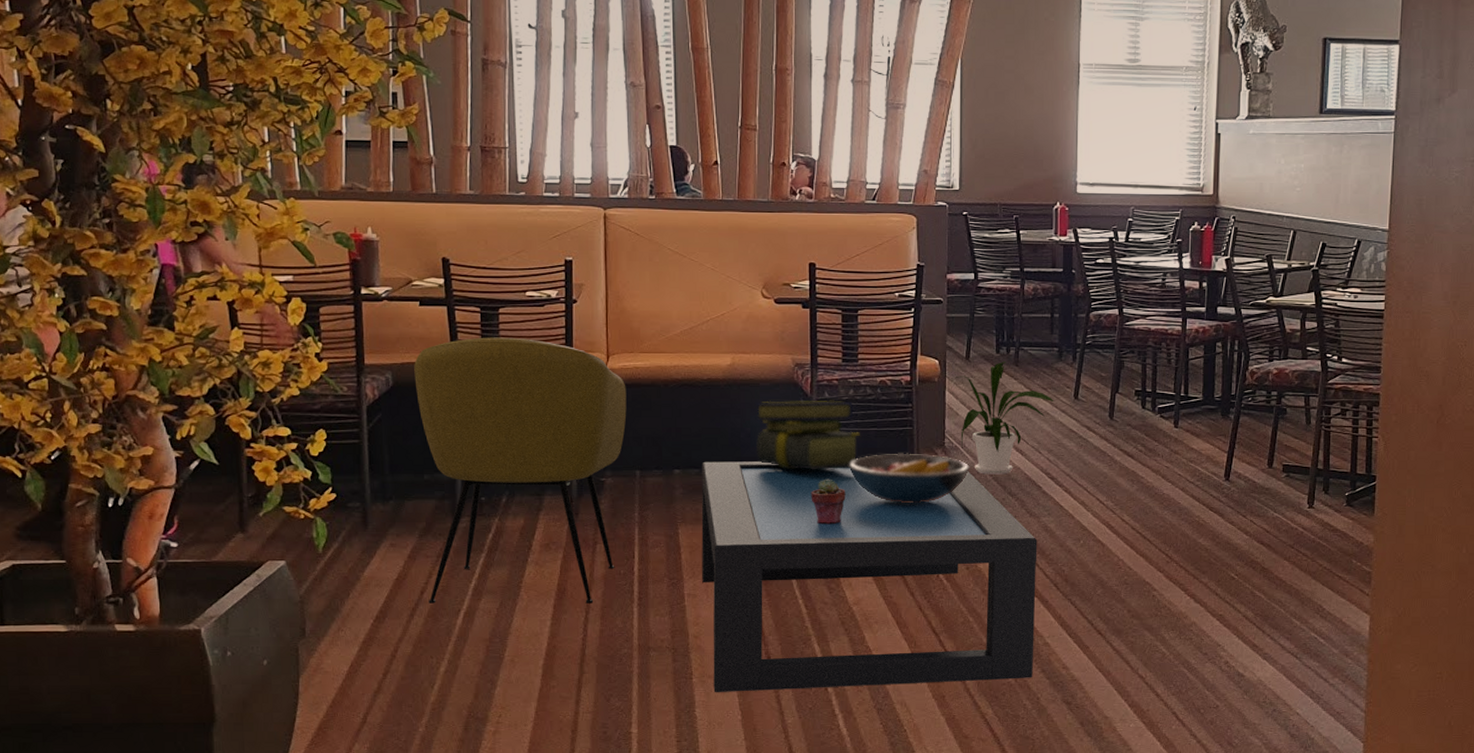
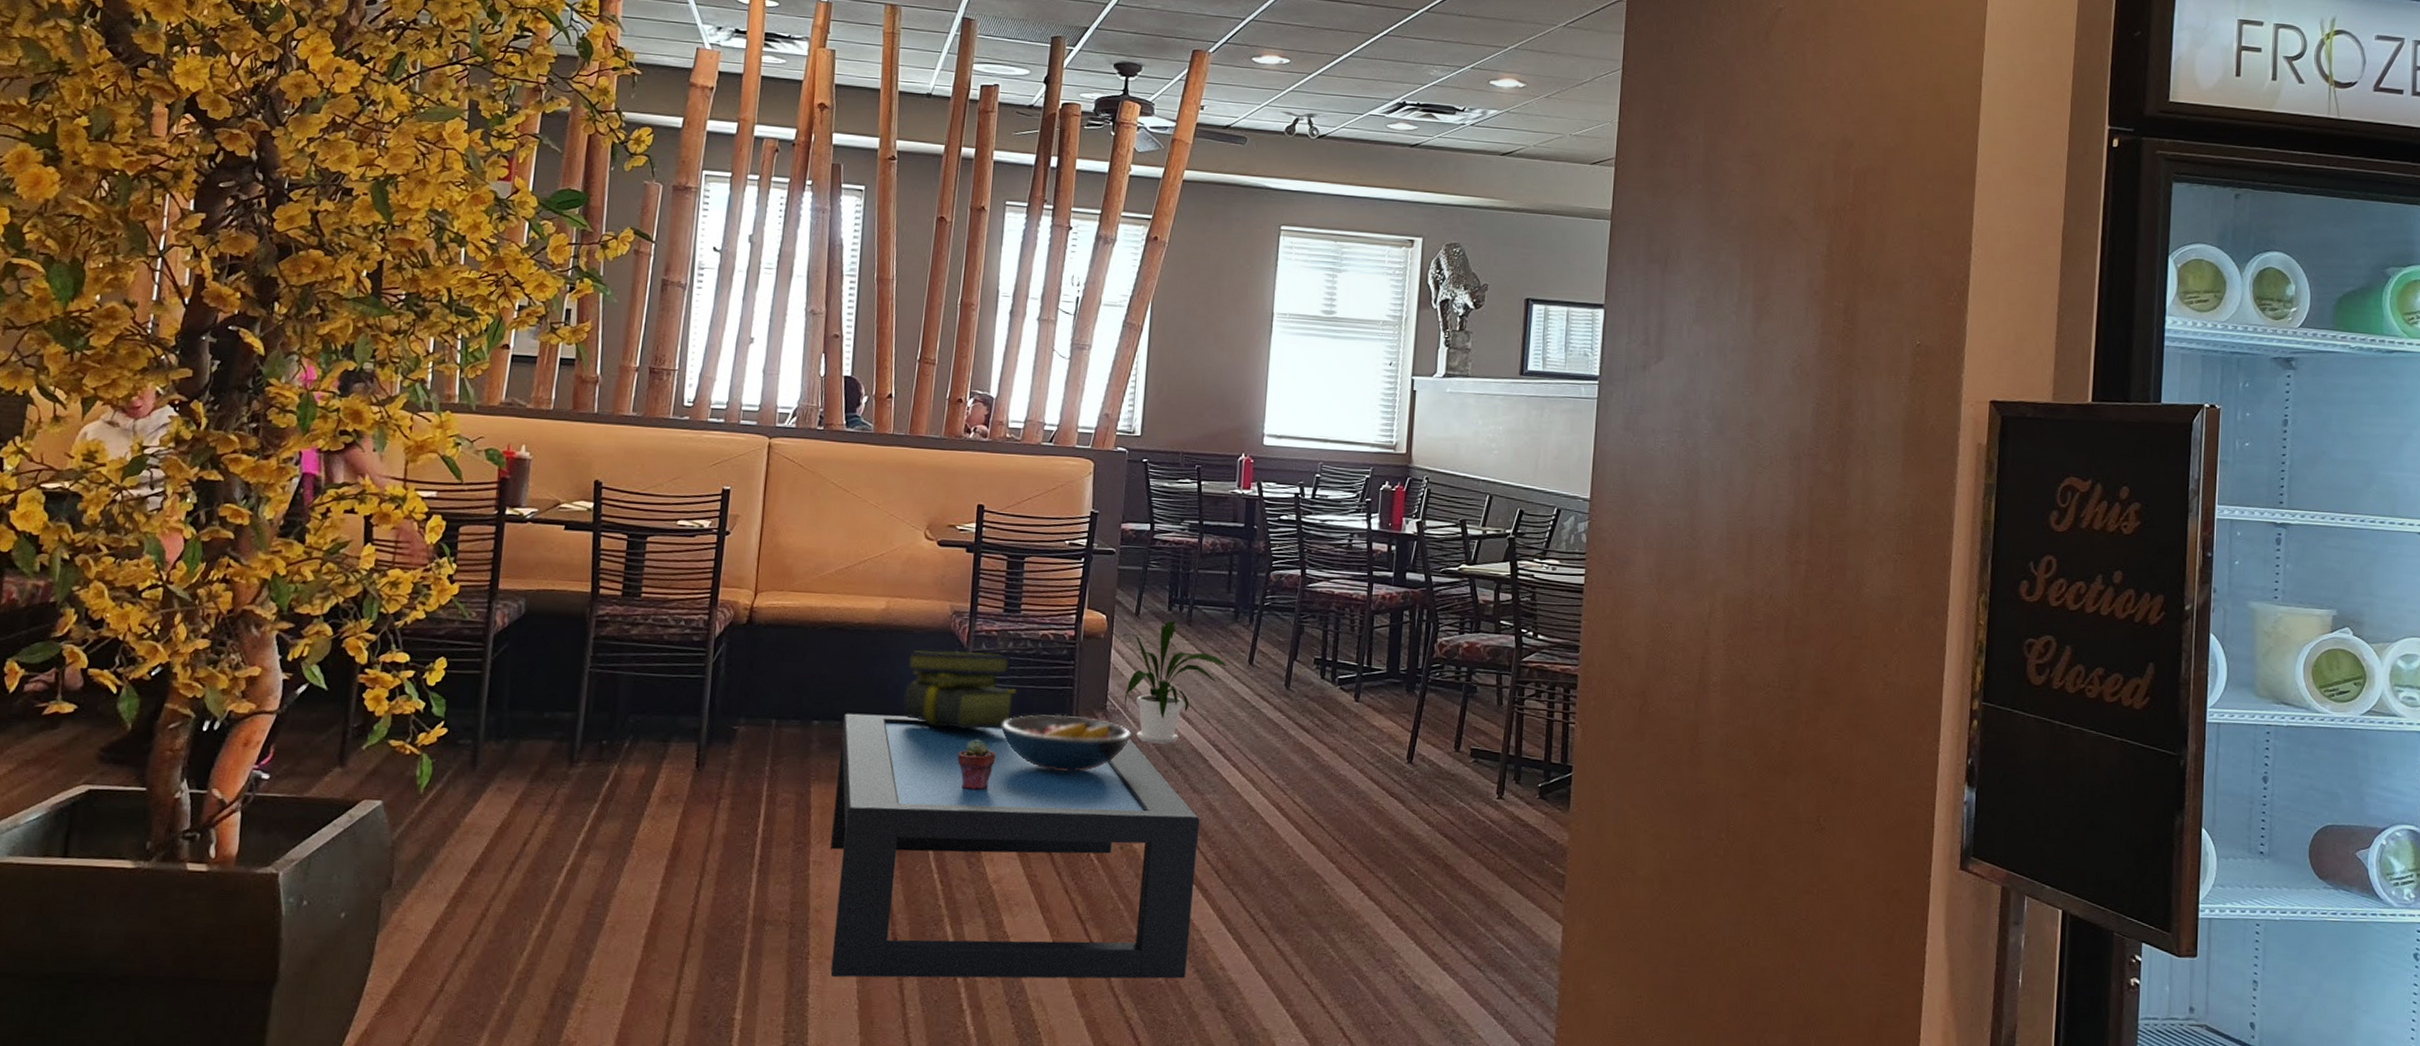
armchair: present [414,337,627,604] -> none [530,566,772,866]

